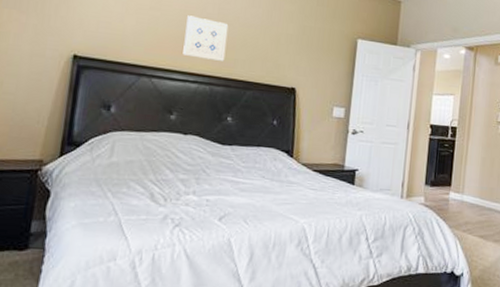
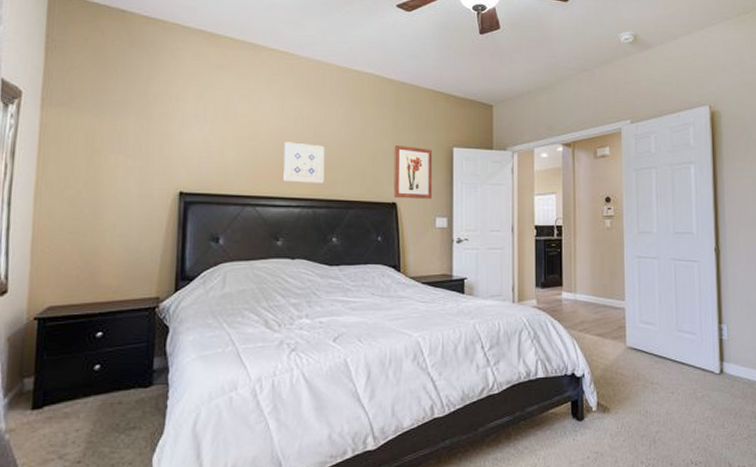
wall art: none [293,30,337,88] -> present [393,144,433,199]

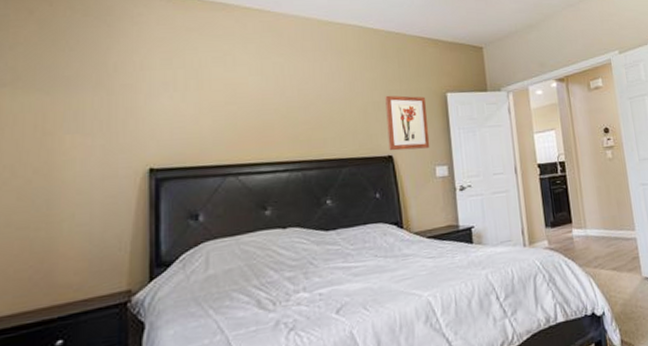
wall art: present [283,142,325,183] -> none [266,102,313,146]

